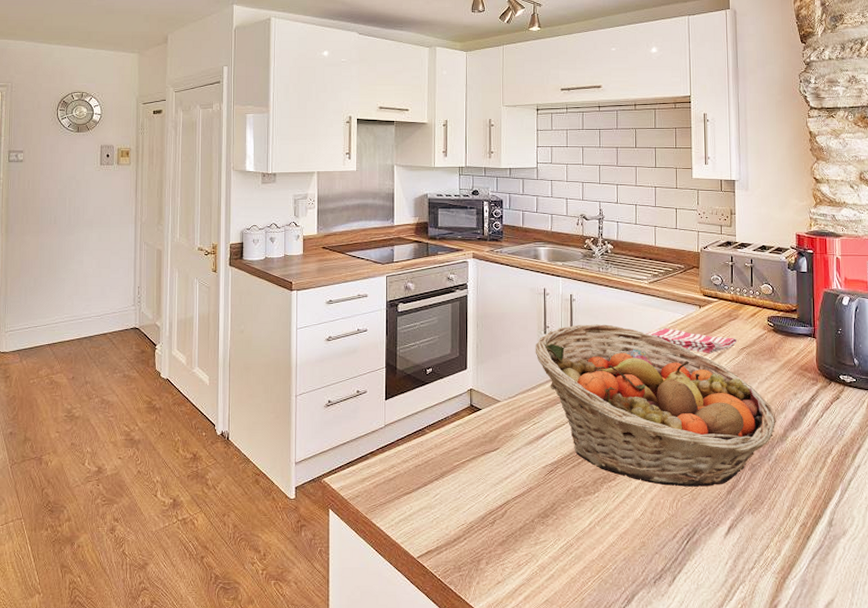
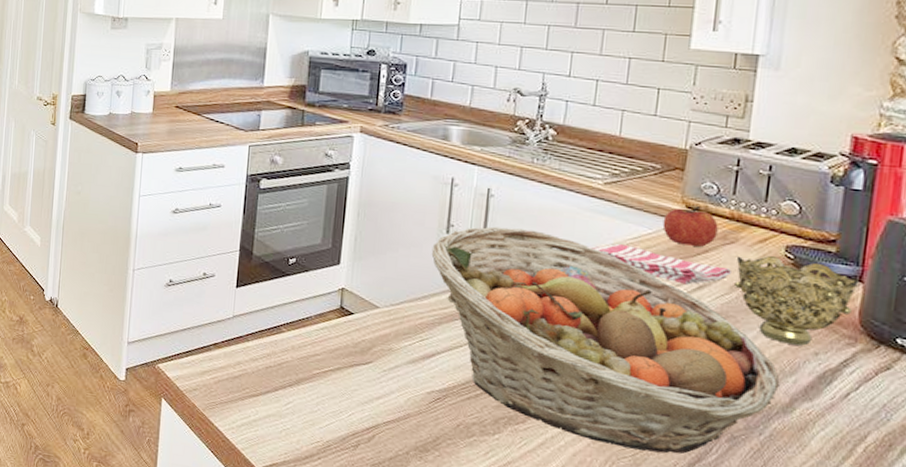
apple: none [690,294,725,324] -> present [662,206,718,247]
decorative bowl: none [739,325,813,389] -> present [735,255,859,346]

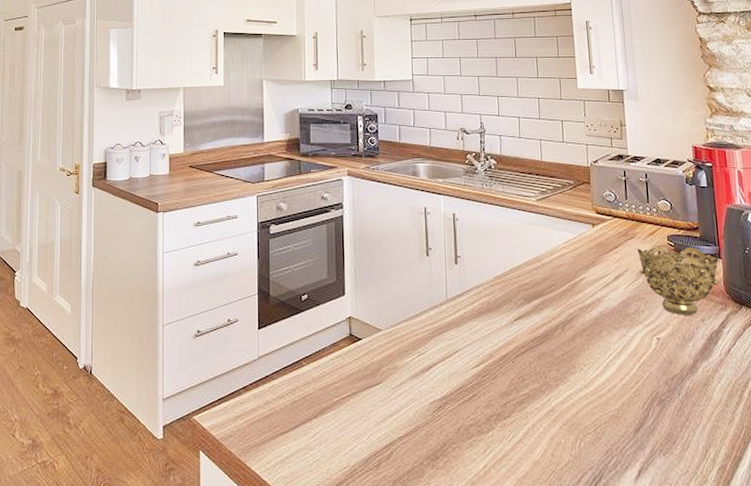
fruit basket: present [431,226,780,454] -> none [417,245,684,425]
dish towel: present [589,243,731,285] -> none [535,248,635,277]
apple: present [662,206,718,247] -> none [582,211,621,244]

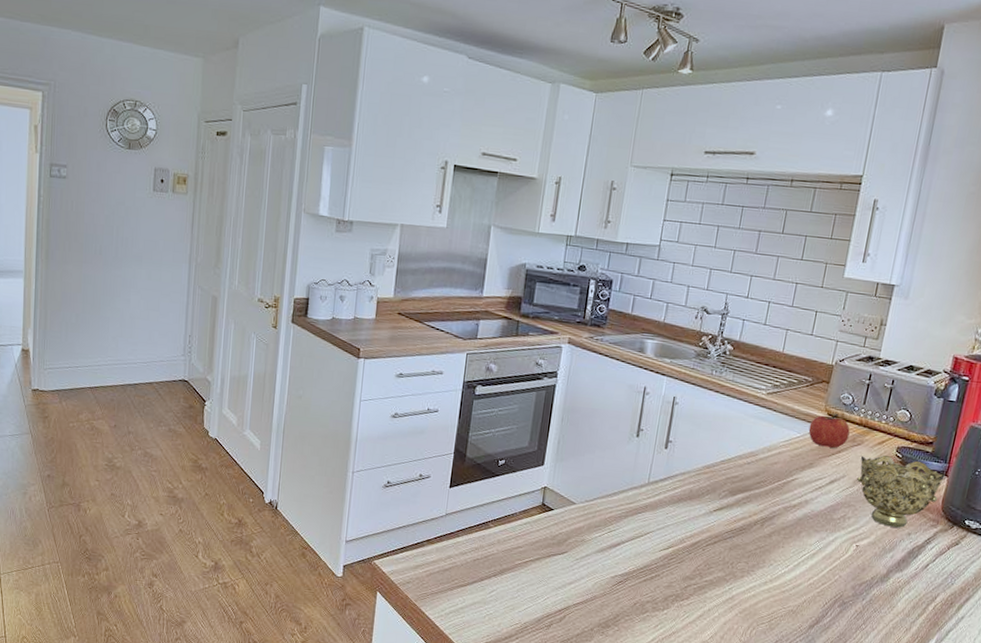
apple: none [582,211,621,244] -> present [808,414,850,448]

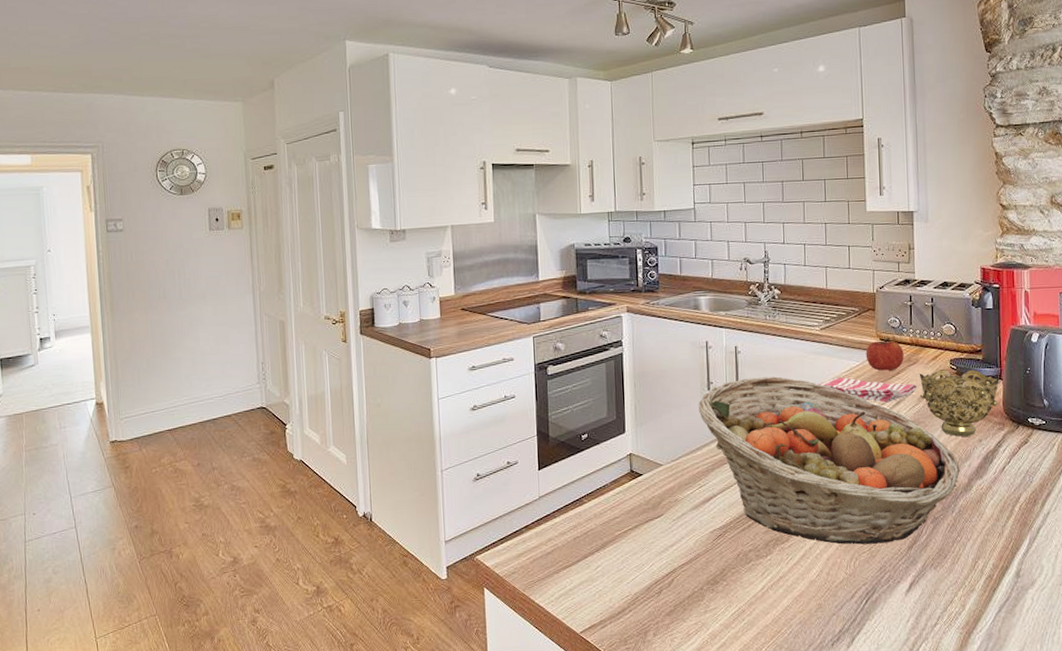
fruit basket: none [622,431,882,619] -> present [698,376,960,545]
dish towel: none [751,445,856,480] -> present [817,377,917,403]

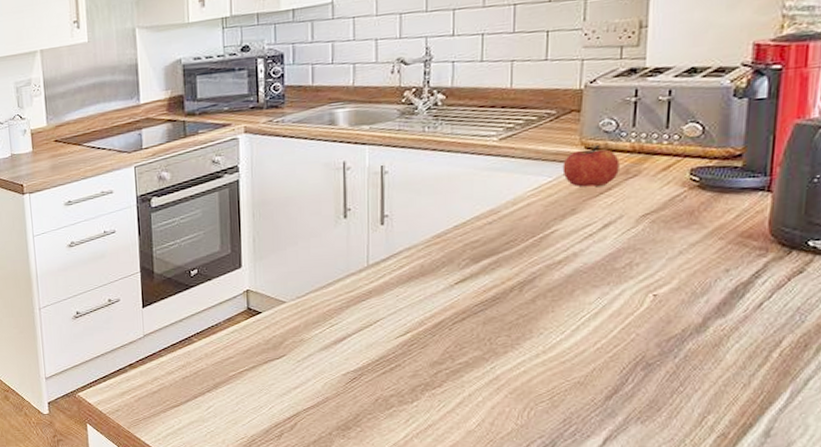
fruit basket: present [698,376,960,545] -> none [331,199,692,393]
dish towel: present [817,377,917,403] -> none [490,197,636,226]
decorative bowl: present [919,368,1000,437] -> none [640,180,767,266]

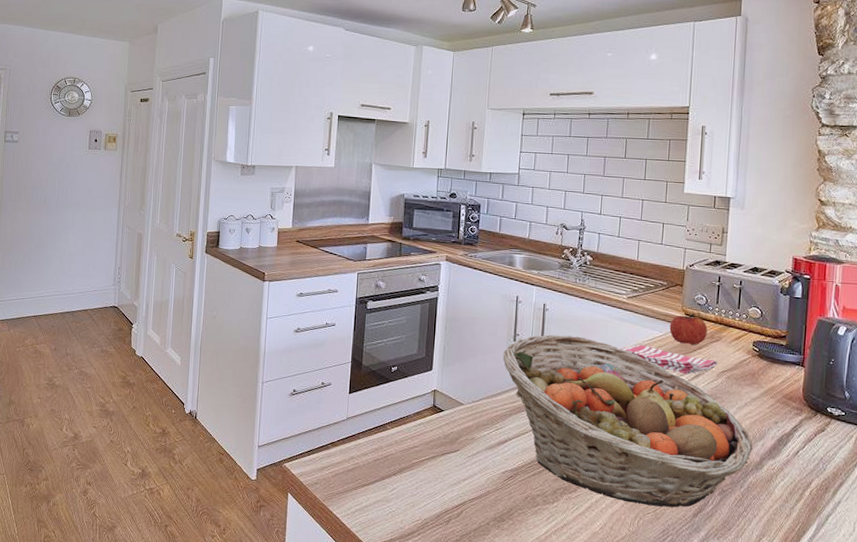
fruit basket: none [331,199,692,393] -> present [502,334,753,508]
dish towel: none [490,197,636,226] -> present [619,344,717,375]

